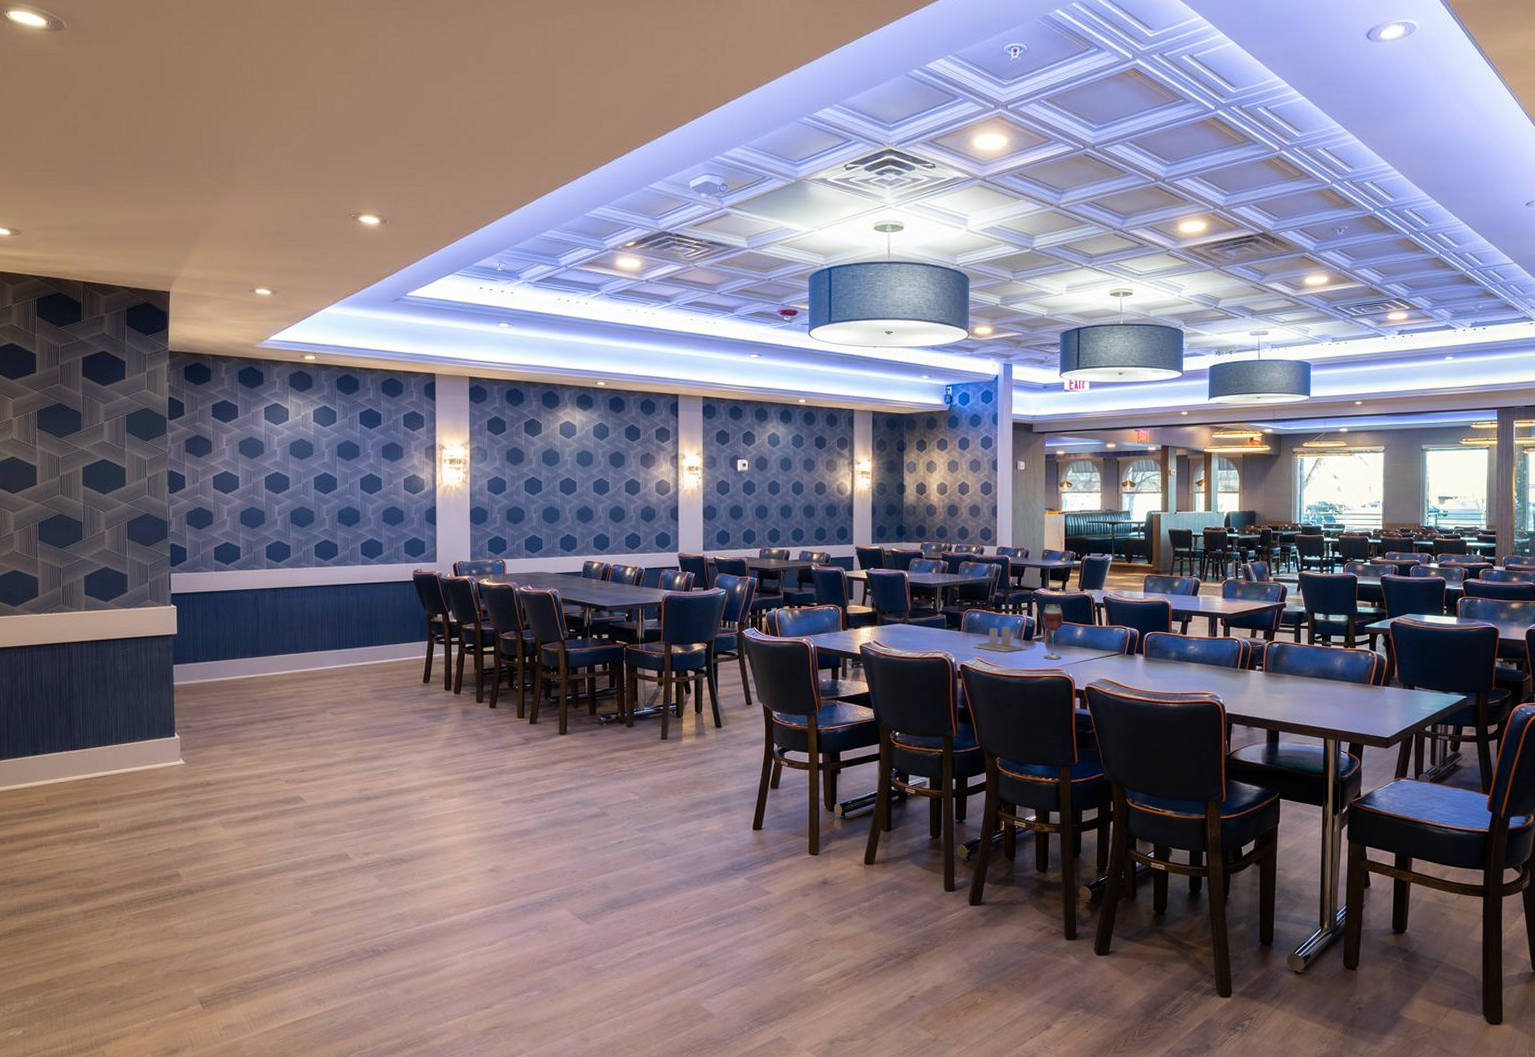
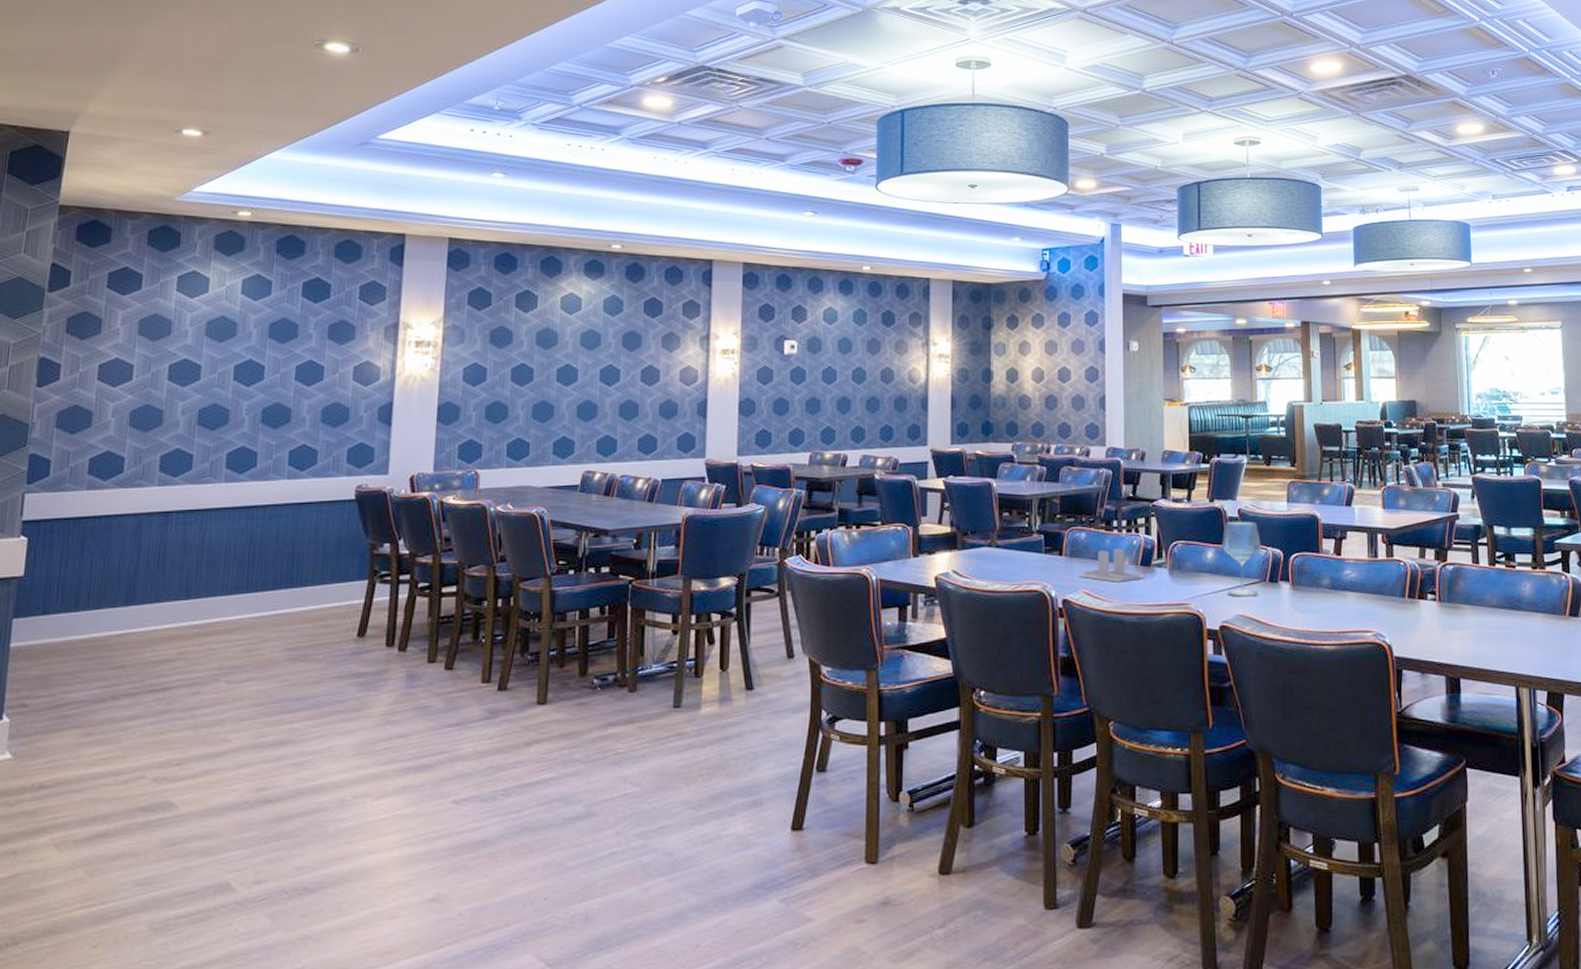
wineglass: present [1042,604,1064,660] -> none [1163,519,1190,591]
wine glass: none [1090,606,1121,665] -> present [1222,521,1261,597]

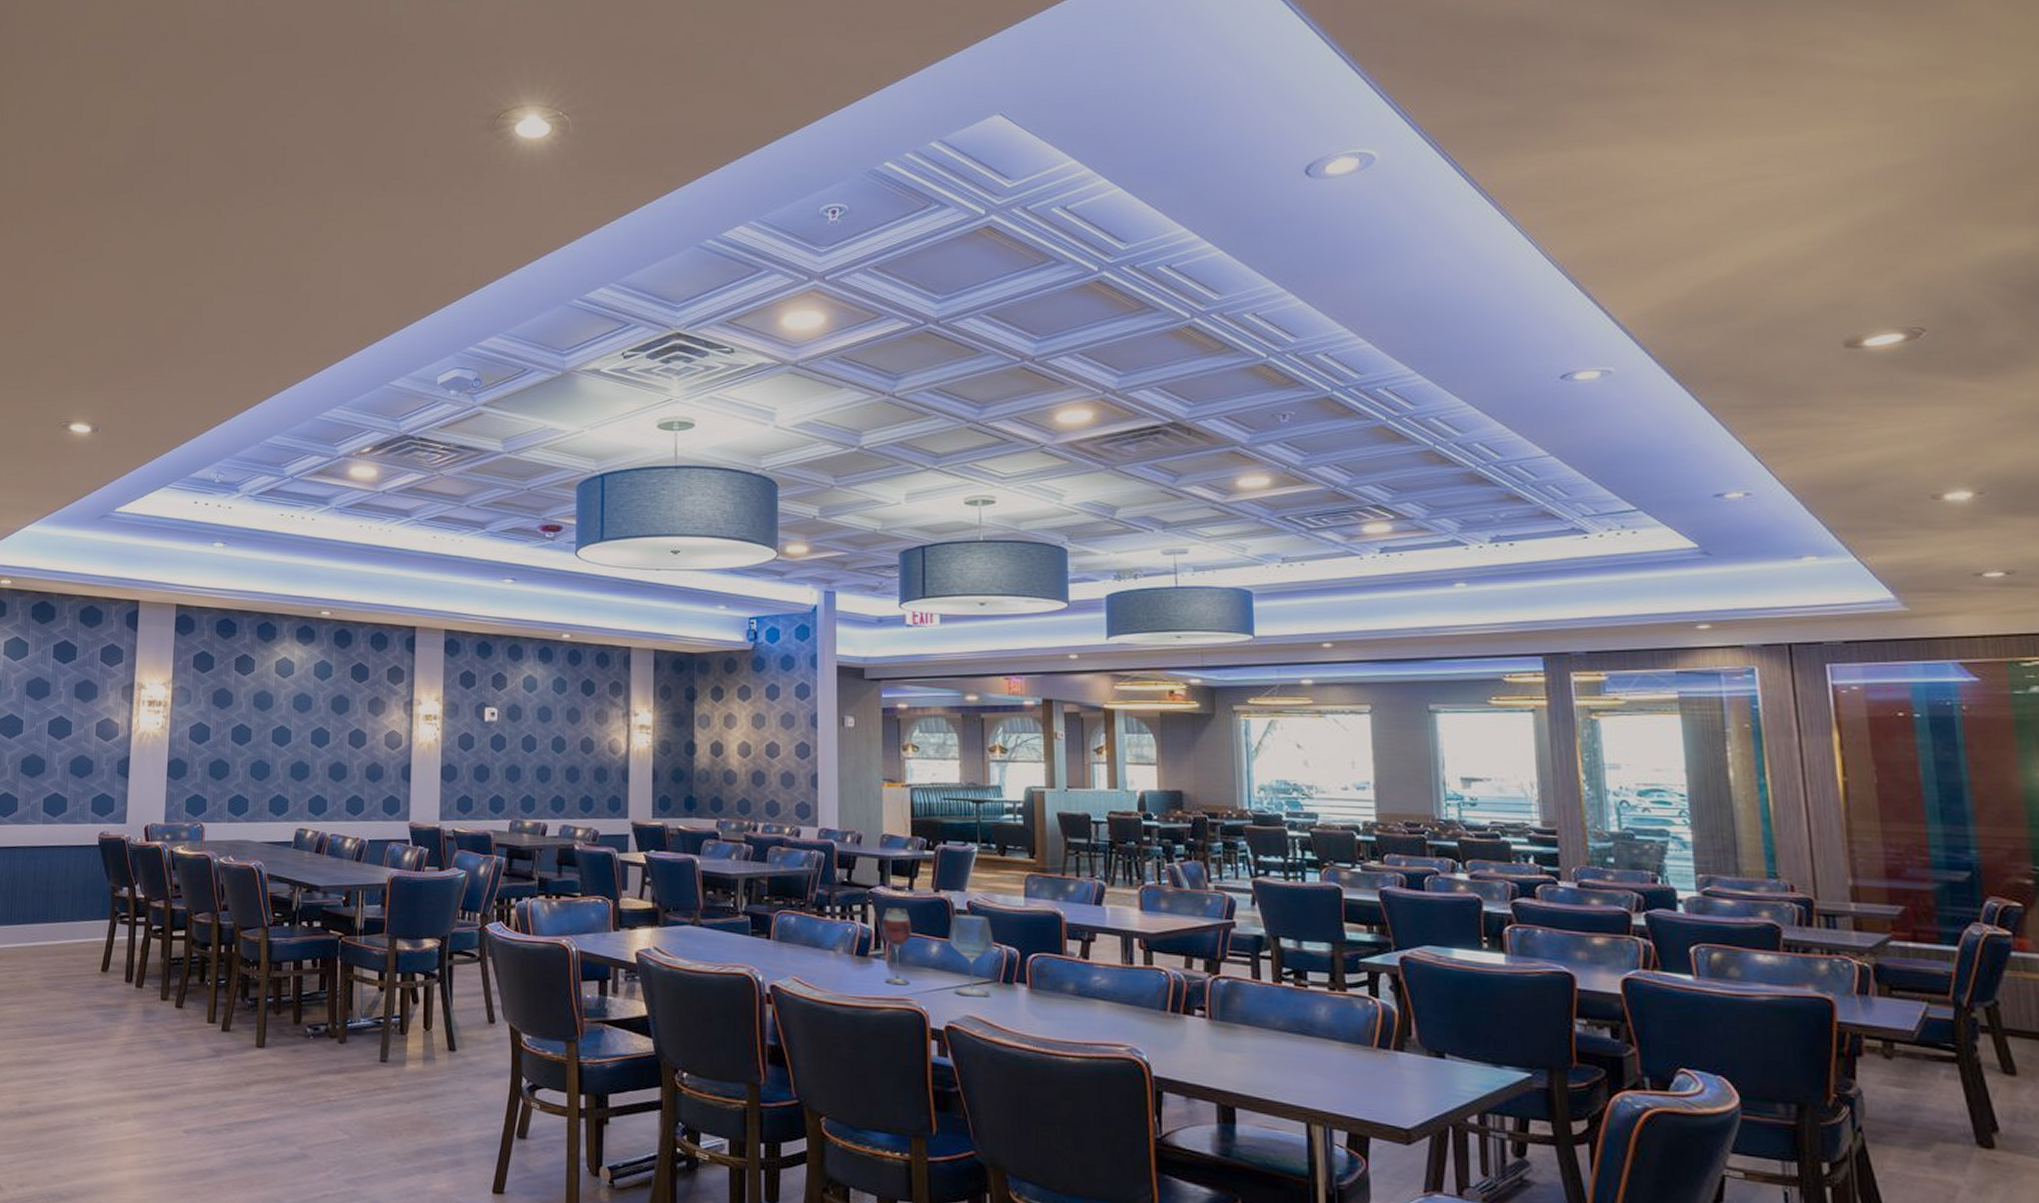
napkin holder: present [1079,549,1145,582] -> none [788,936,861,972]
wineglass: none [1163,519,1190,591] -> present [882,908,912,986]

